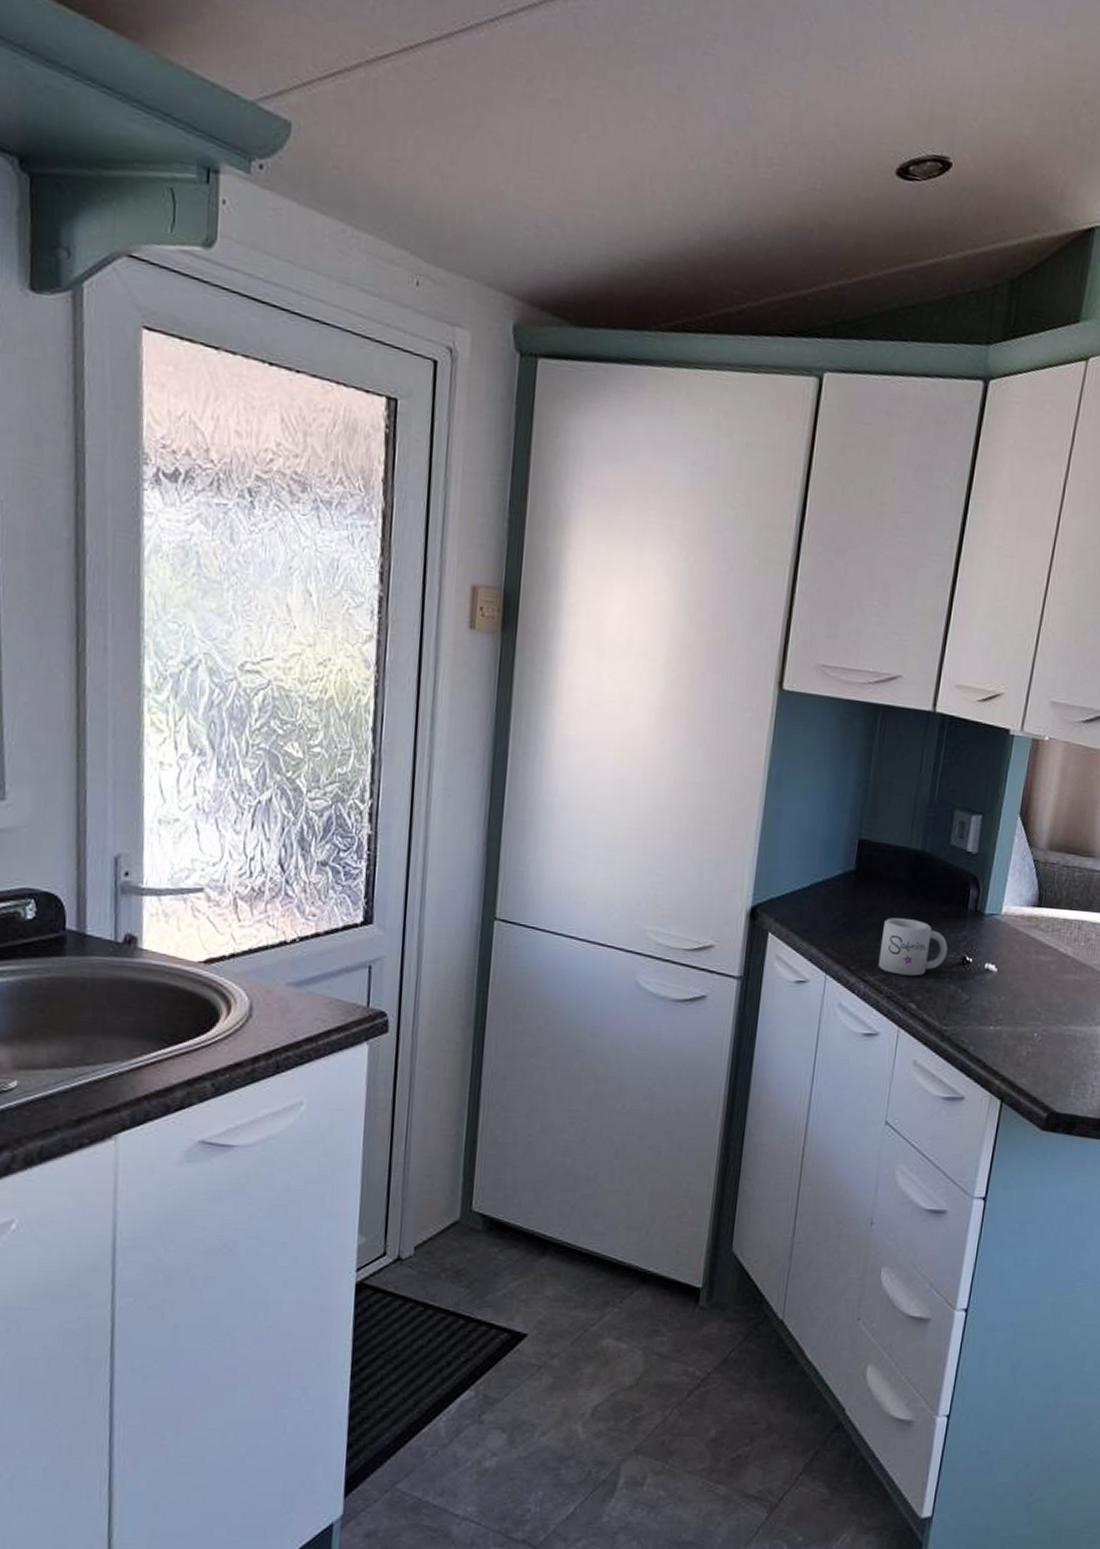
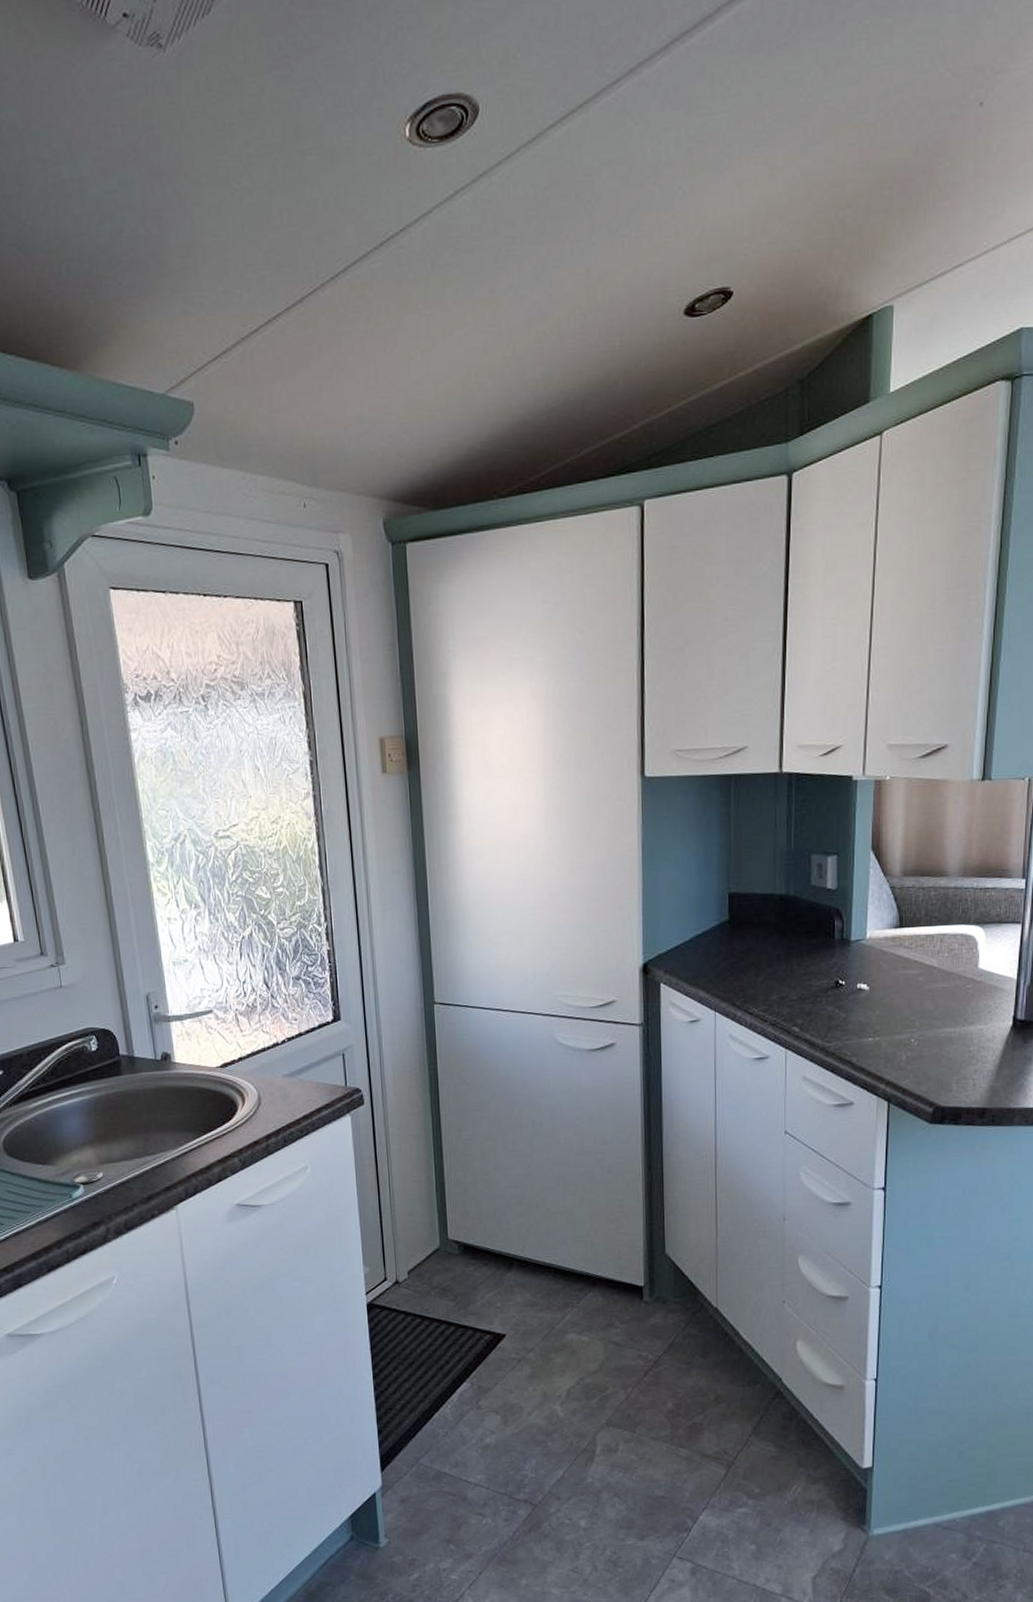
mug: present [878,917,948,976] -> none [760,955,821,1004]

